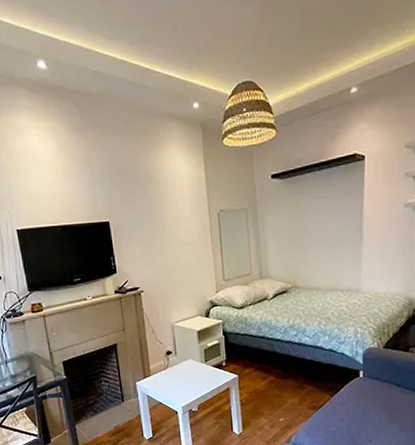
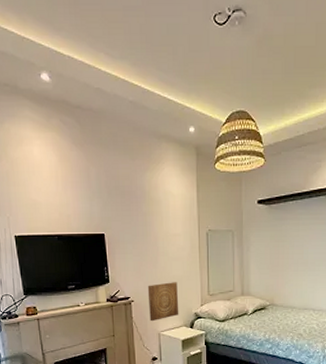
wall art: none [157,268,193,313] -> present [147,282,179,322]

